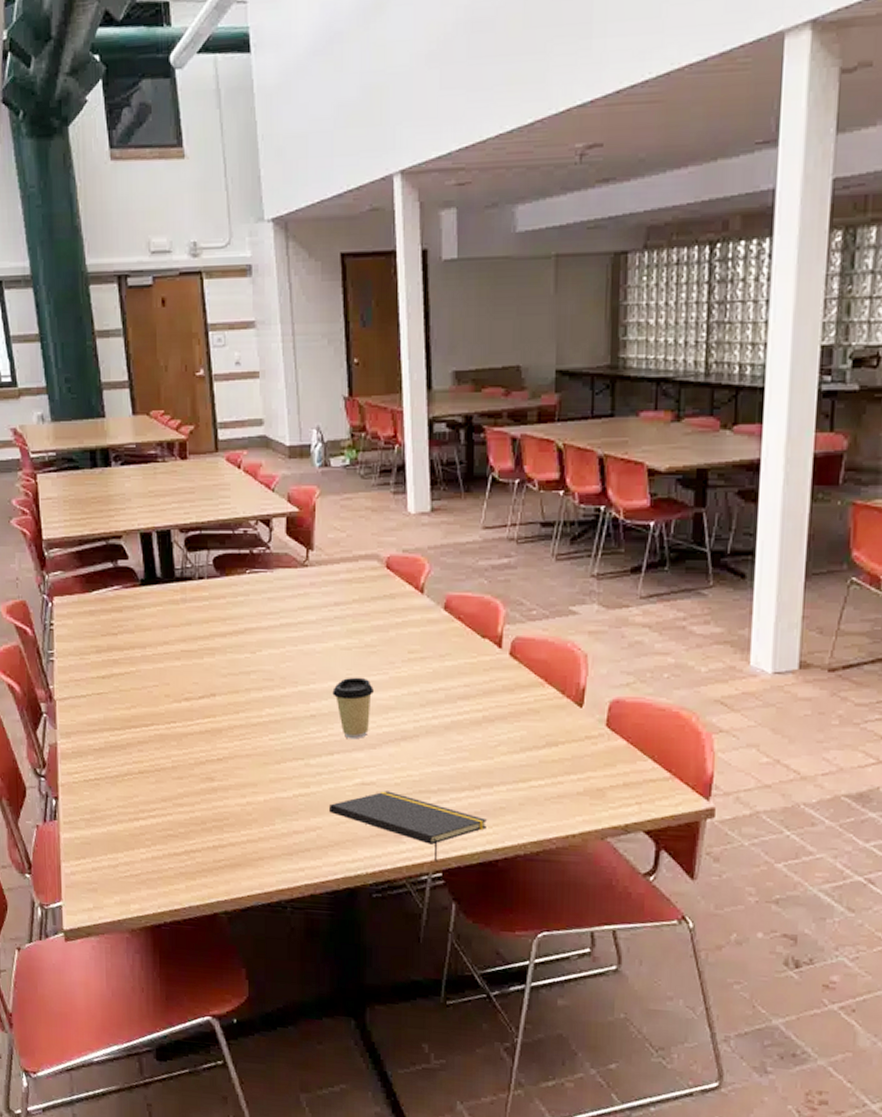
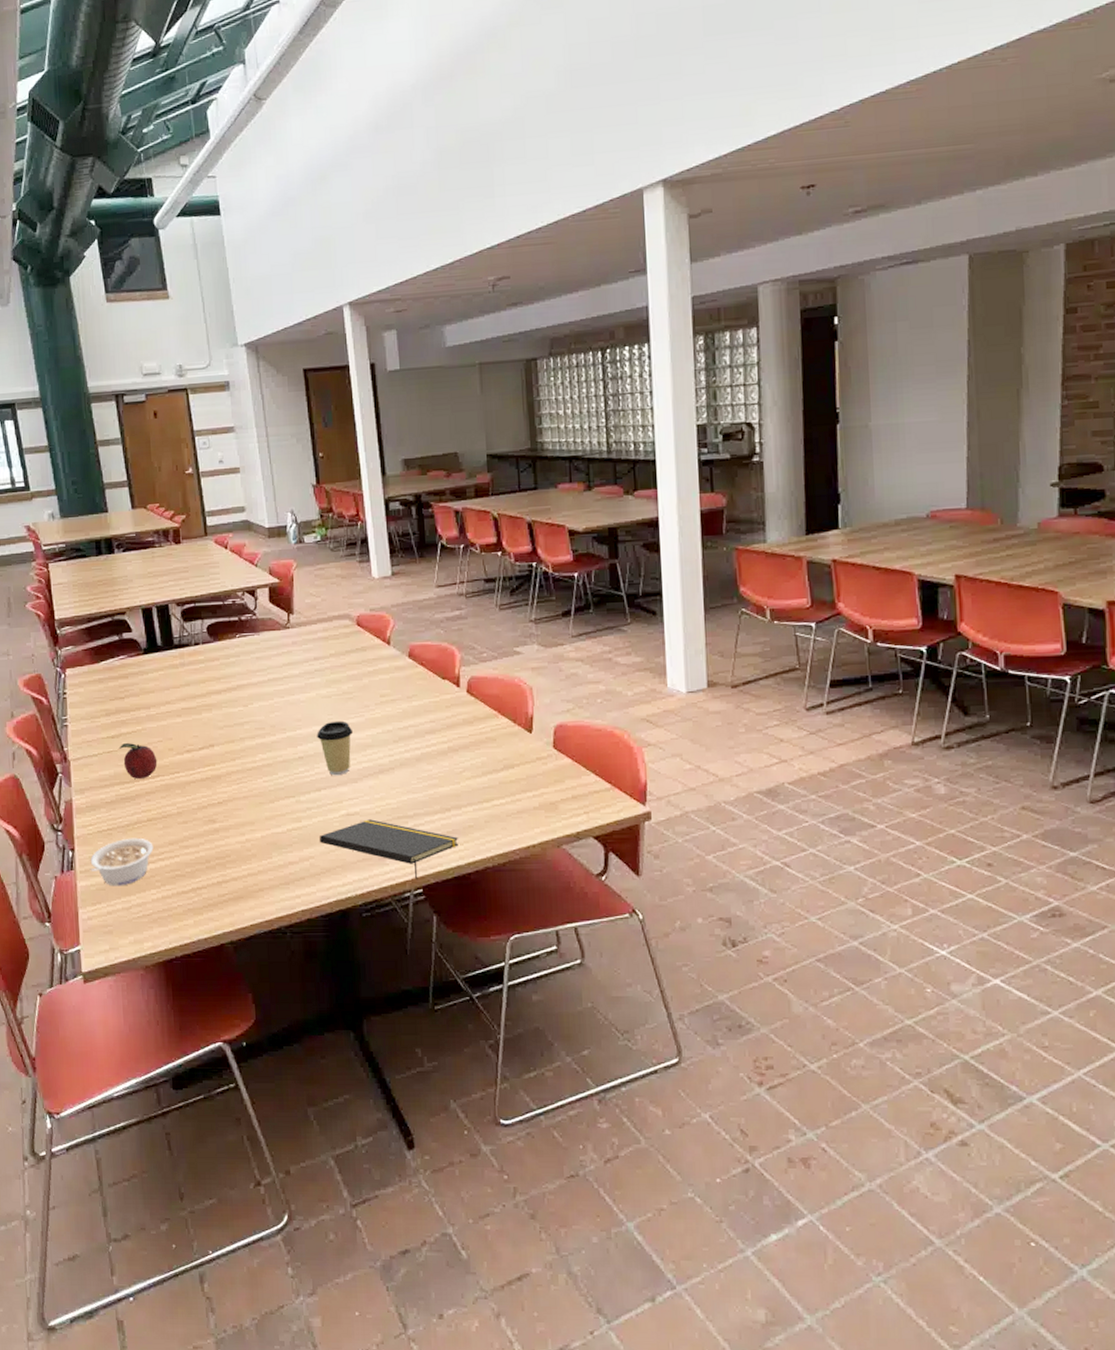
legume: none [74,790,144,842] -> present [89,837,154,886]
fruit: none [109,684,152,726] -> present [119,742,158,779]

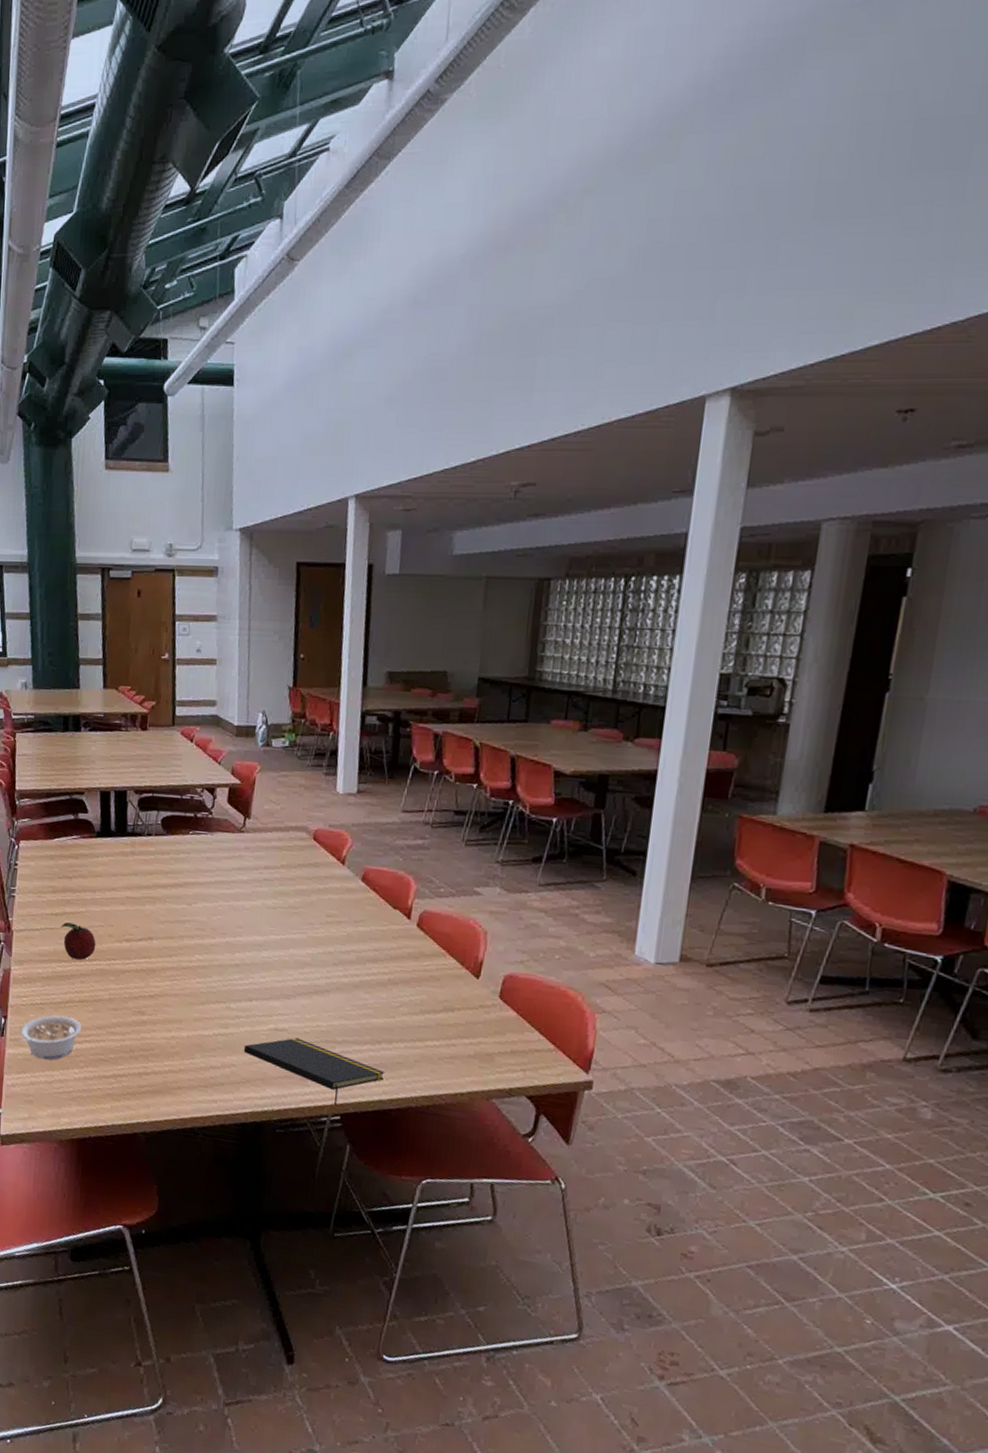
coffee cup: present [317,720,353,776] -> none [256,933,293,989]

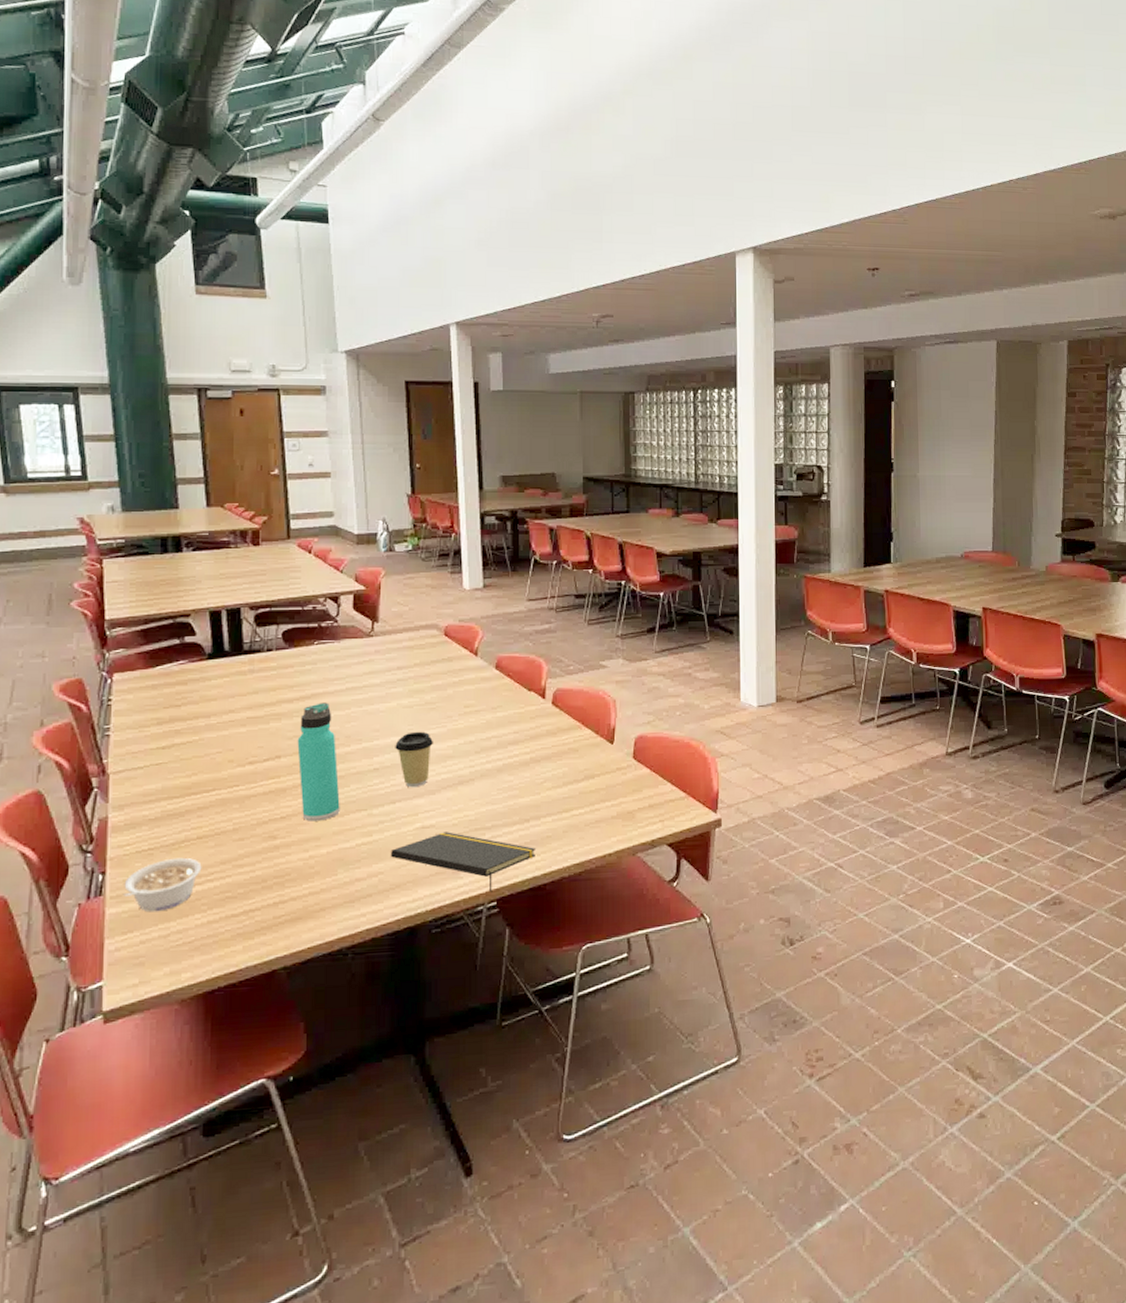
fruit: present [61,921,96,960] -> none [169,753,214,793]
thermos bottle: none [167,892,203,1006] -> present [297,702,340,822]
coffee cup: none [256,933,293,989] -> present [395,731,433,788]

